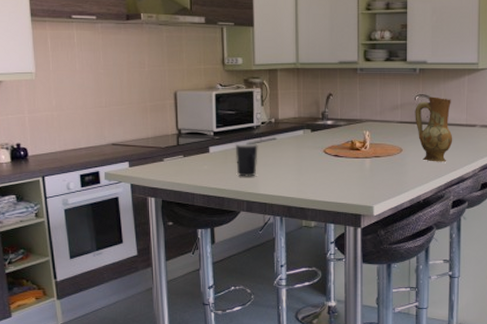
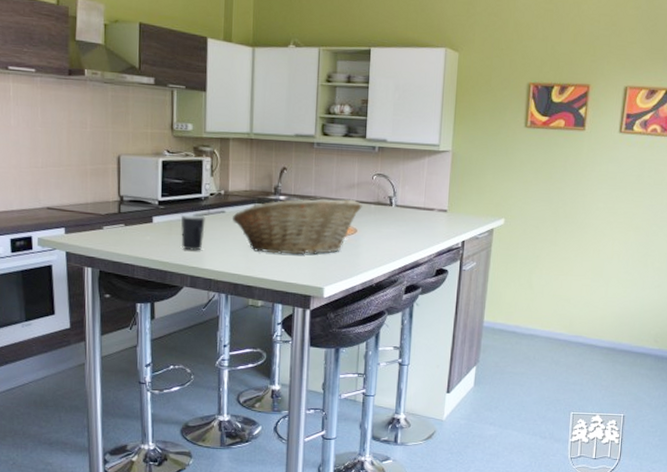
fruit basket: none [284,120,406,176] -> present [233,199,362,255]
ceramic jug: present [415,97,453,162] -> none [371,177,410,246]

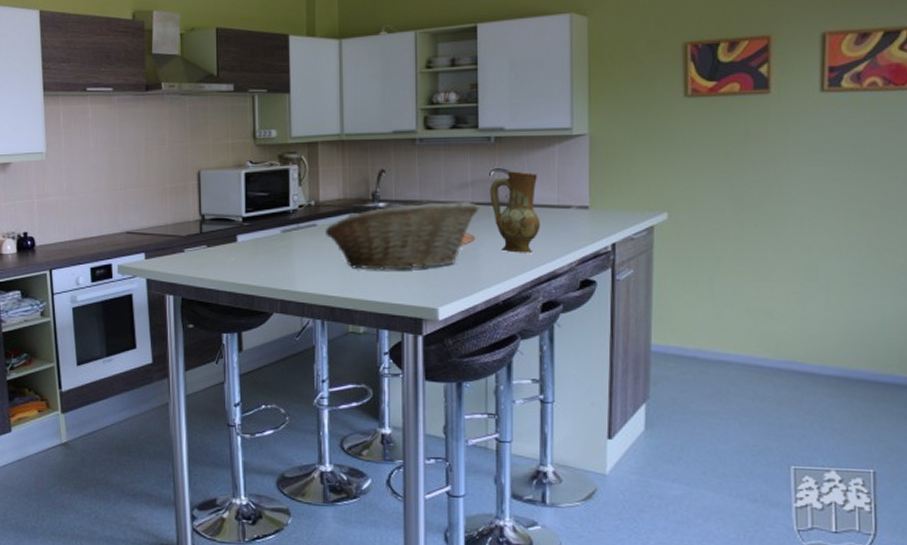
mug: present [180,214,205,251] -> none [267,230,295,271]
ceramic jug: none [371,177,410,246] -> present [490,171,541,253]

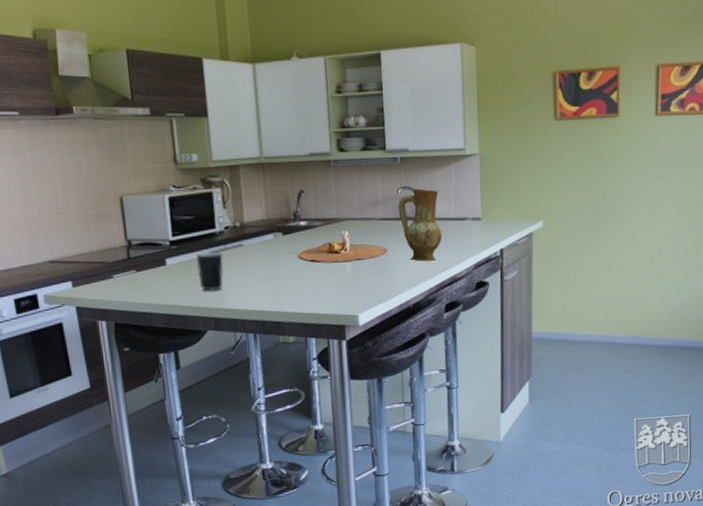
mug: none [267,230,295,271] -> present [196,252,224,291]
fruit basket: present [326,201,479,270] -> none [252,217,390,285]

